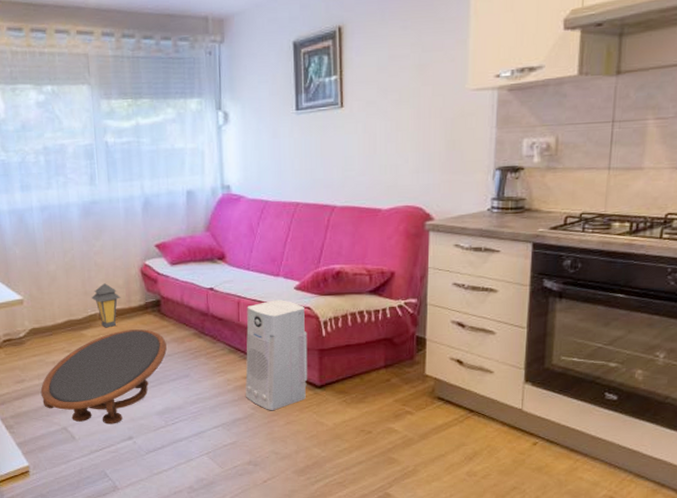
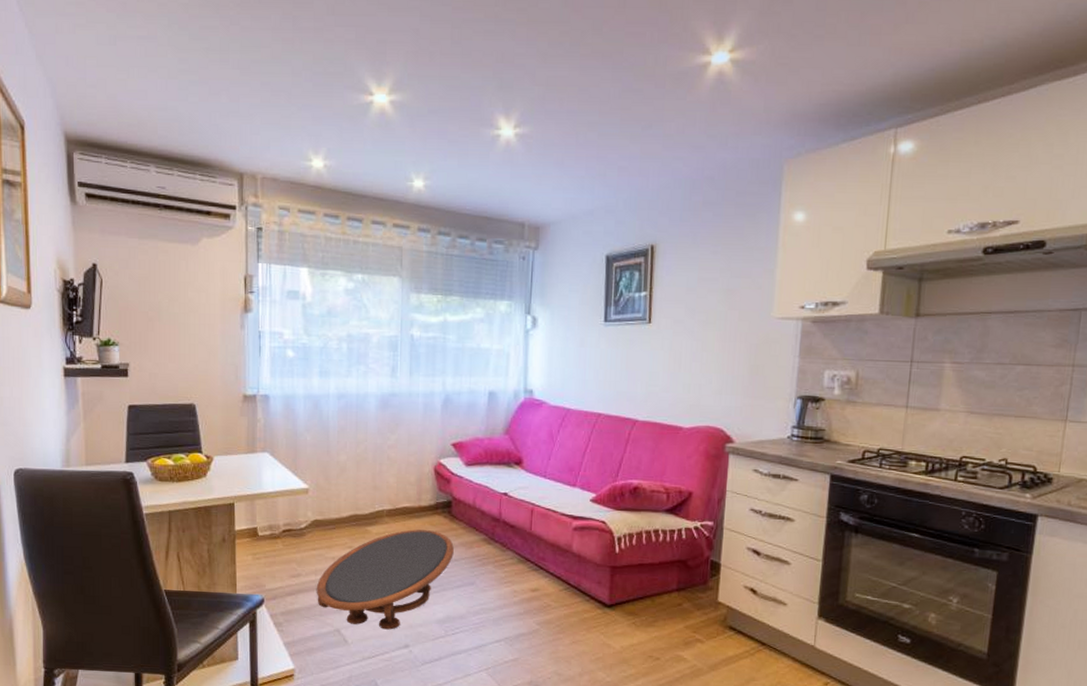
lantern: present [91,283,121,328] -> none [380,479,411,526]
air purifier: present [245,300,308,411] -> none [532,511,600,628]

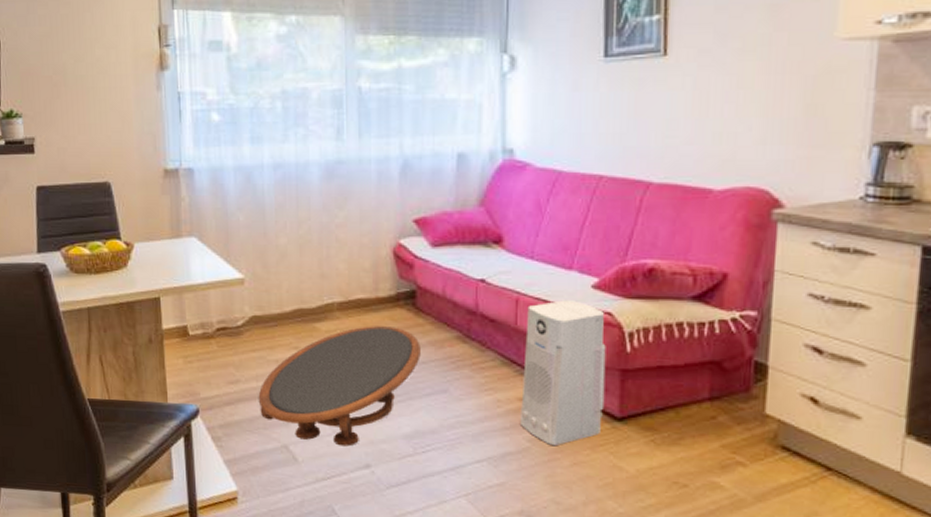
air purifier: none [532,511,600,628] -> present [521,300,606,447]

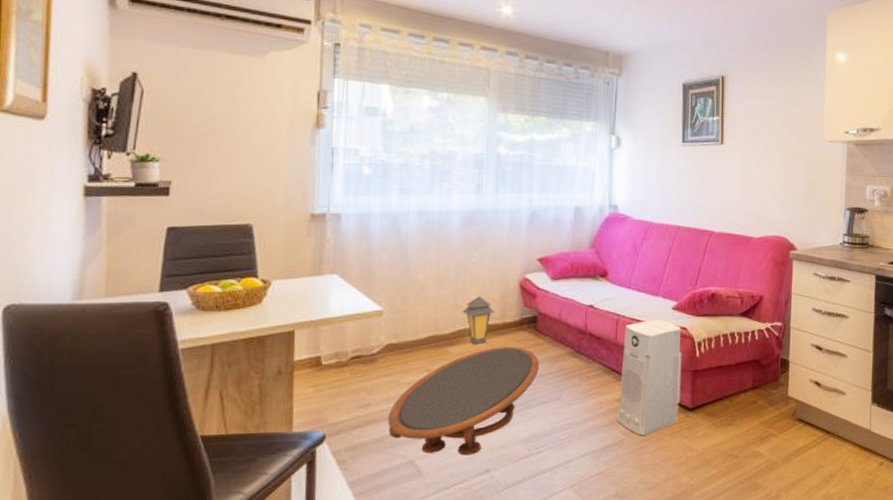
lantern: none [328,265,366,322] -> present [462,296,495,345]

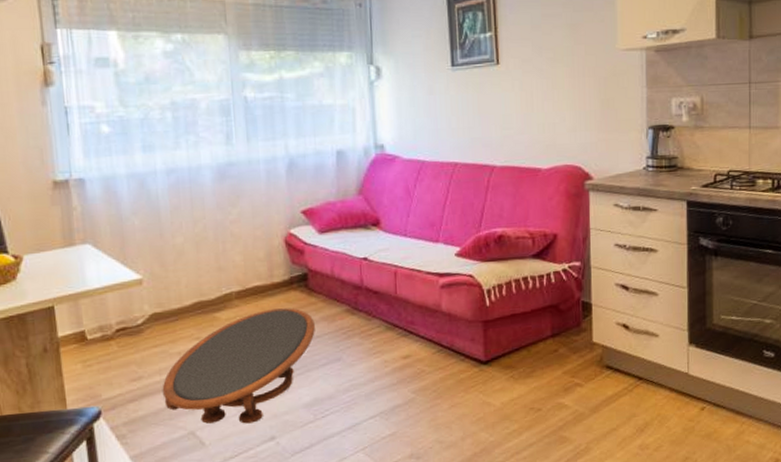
lantern: present [462,296,495,345] -> none [226,256,262,309]
air purifier: present [618,319,682,436] -> none [404,268,473,394]

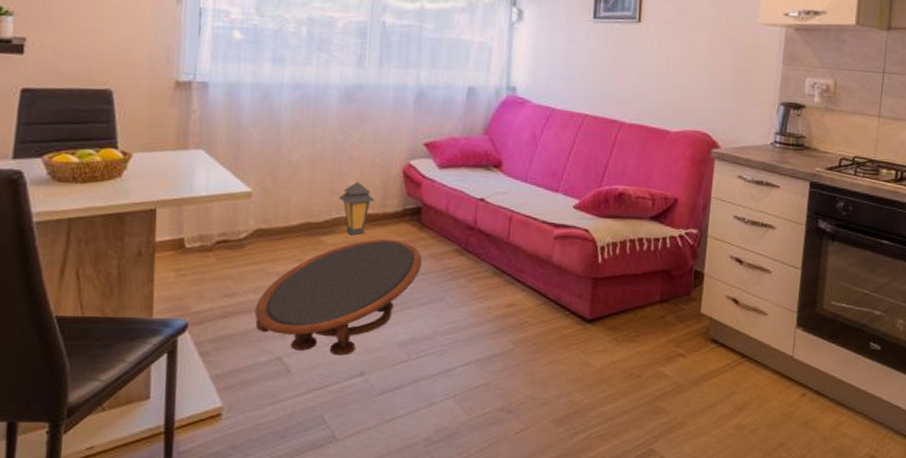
lantern: none [226,256,262,309] -> present [338,182,375,236]

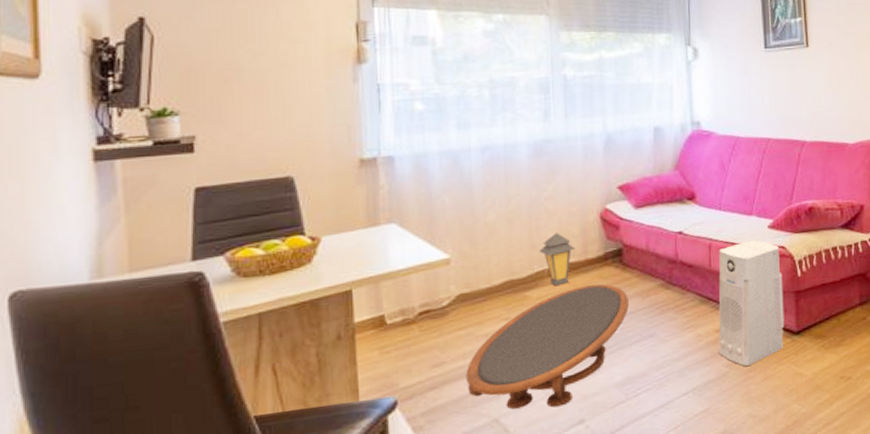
air purifier: none [507,218,582,347] -> present [718,240,785,367]

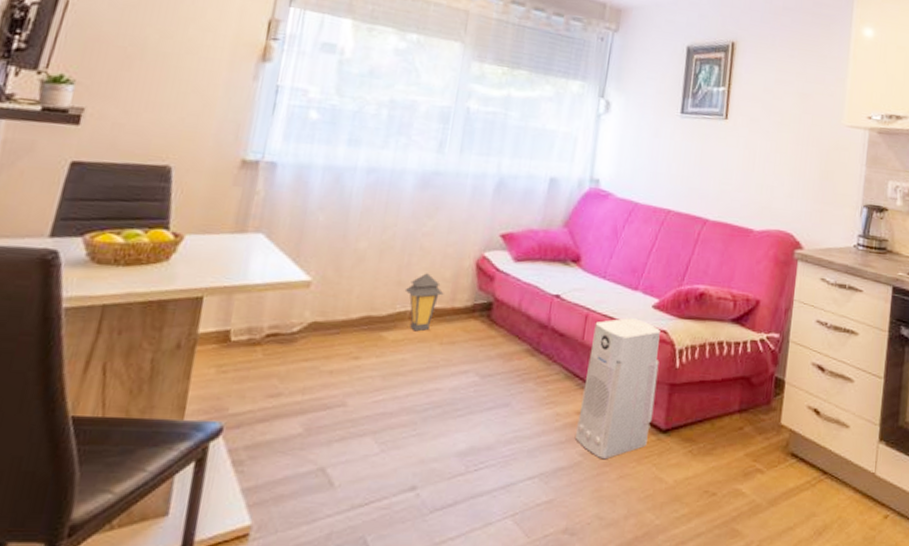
coffee table: present [465,284,629,410] -> none [299,336,490,467]

